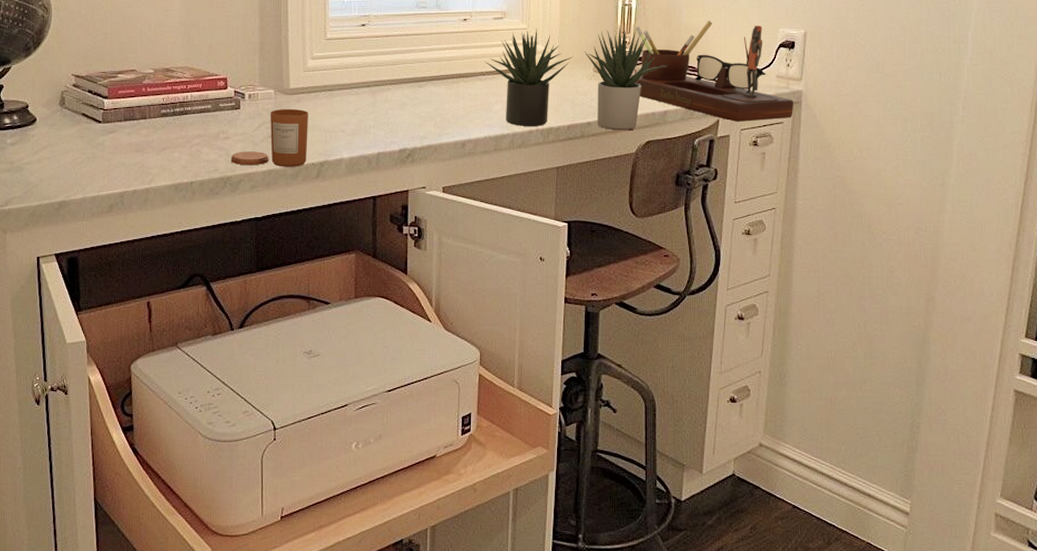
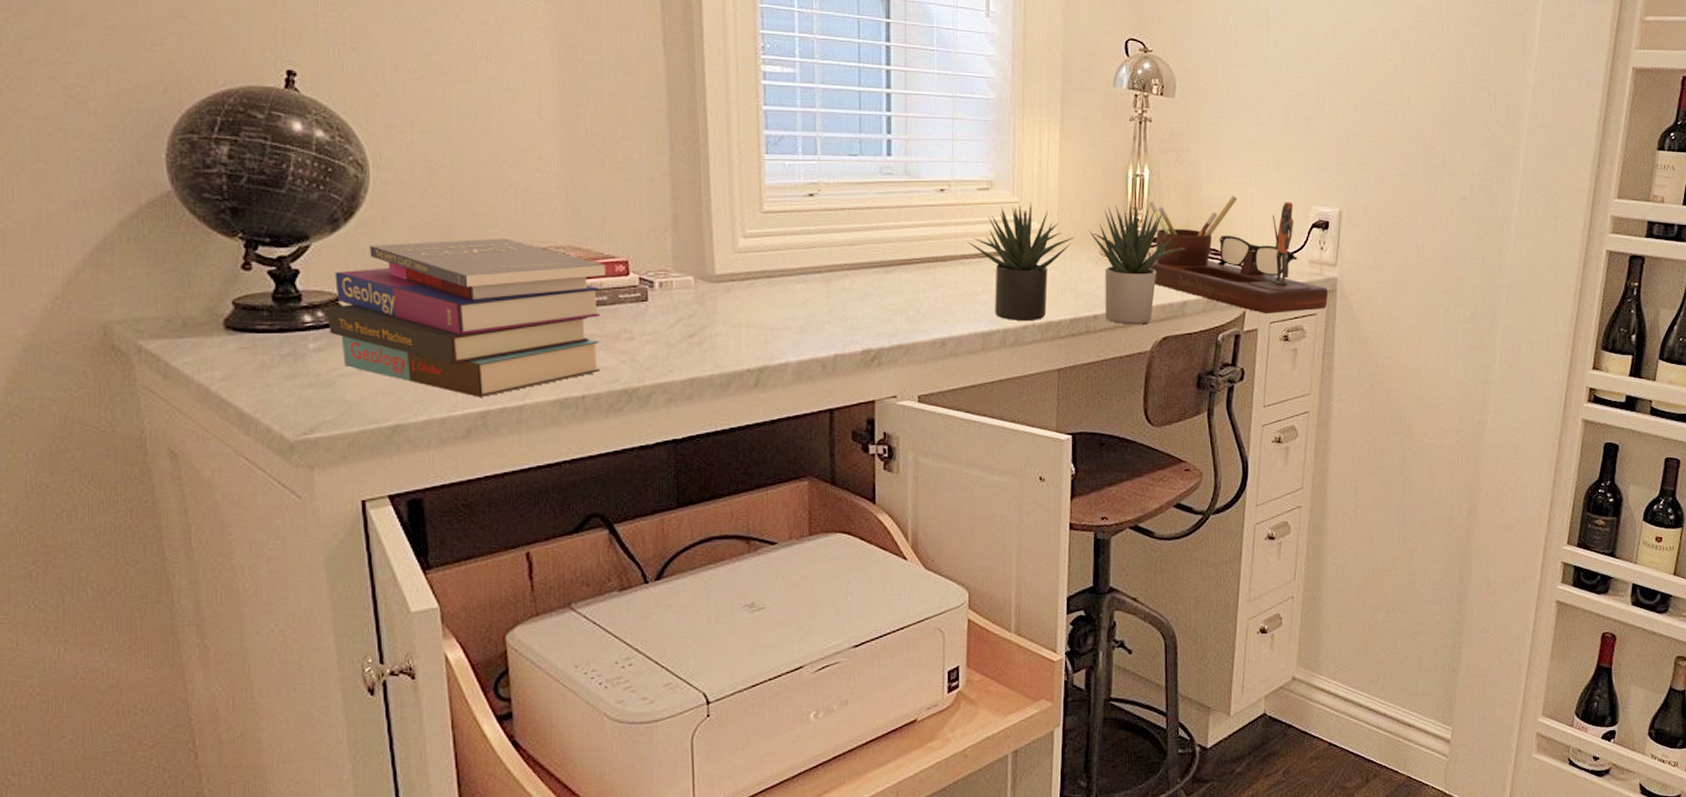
books: none [20,61,211,181] -> present [327,238,606,397]
candle: present [230,108,308,167] -> none [636,300,742,375]

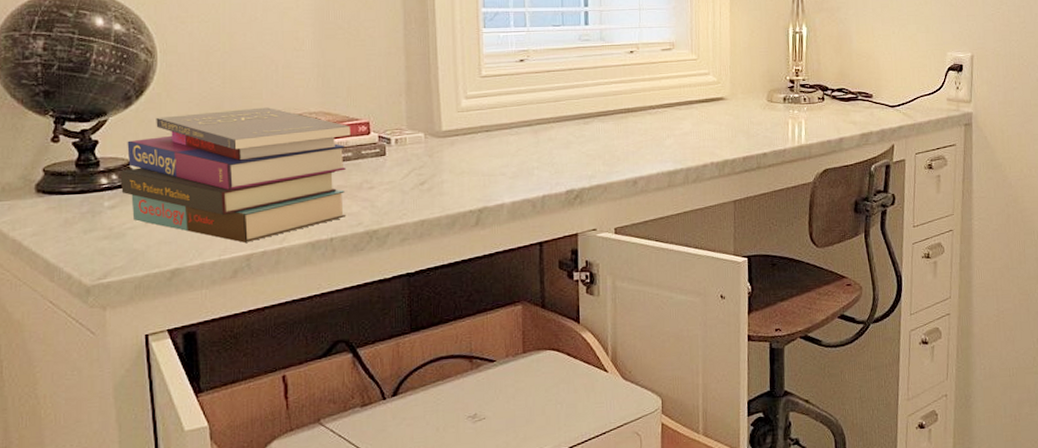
succulent plant: present [968,200,1187,325] -> none [654,53,842,160]
desk organizer: present [1142,196,1329,315] -> none [803,46,965,147]

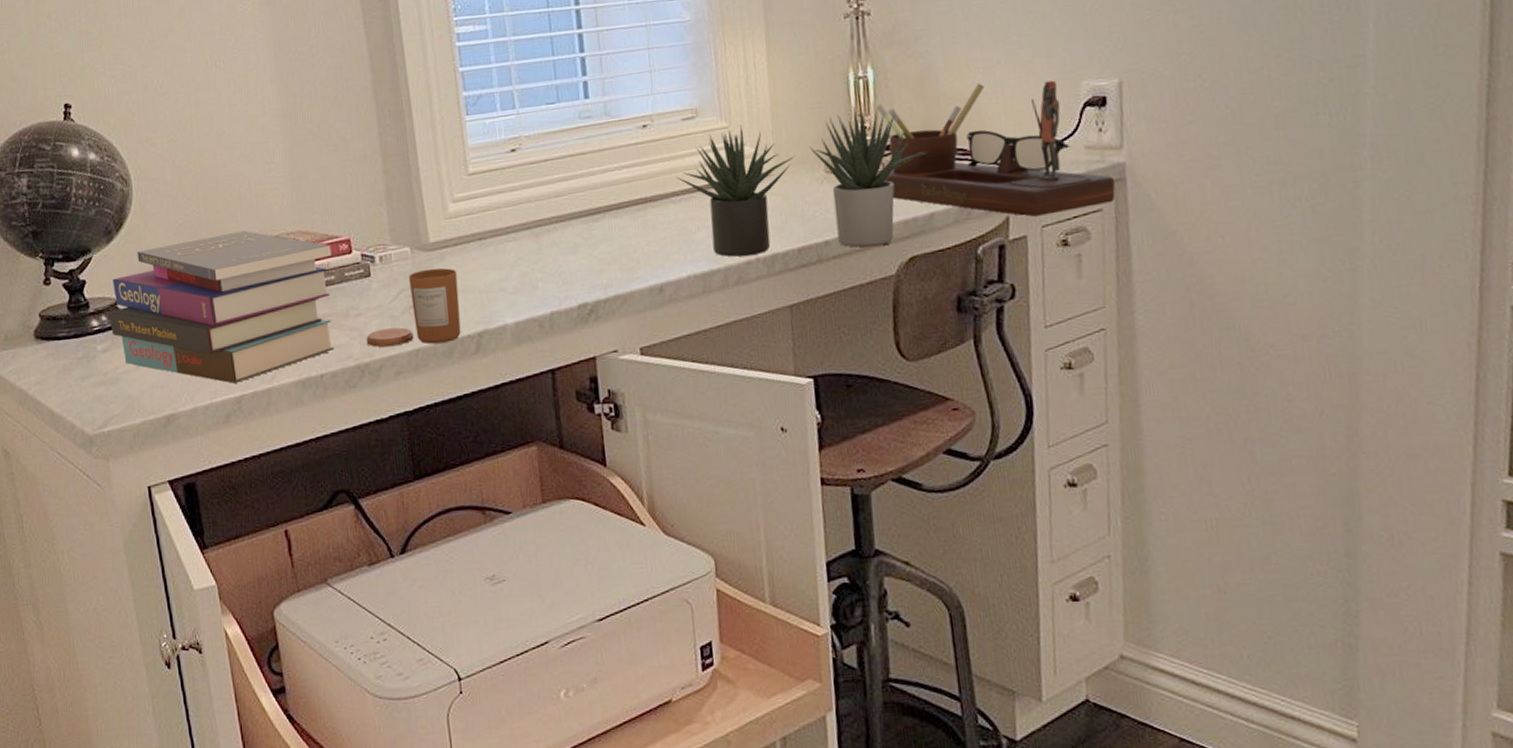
candle: none [376,152,464,217] -> present [366,268,461,348]
succulent plant: none [654,53,842,160] -> present [677,106,928,257]
desk organizer: none [803,46,965,147] -> present [875,80,1116,218]

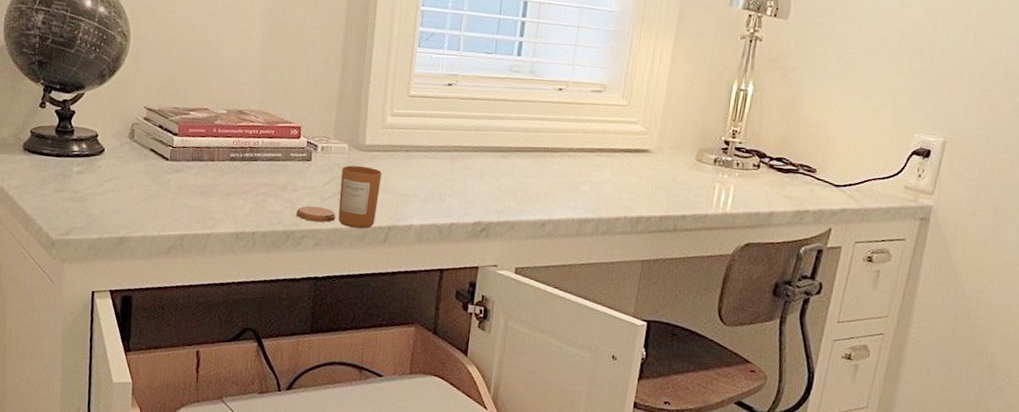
books: present [109,230,335,384] -> none [88,96,284,224]
succulent plant: present [677,106,928,257] -> none [576,106,781,229]
desk organizer: present [875,80,1116,218] -> none [735,115,921,236]

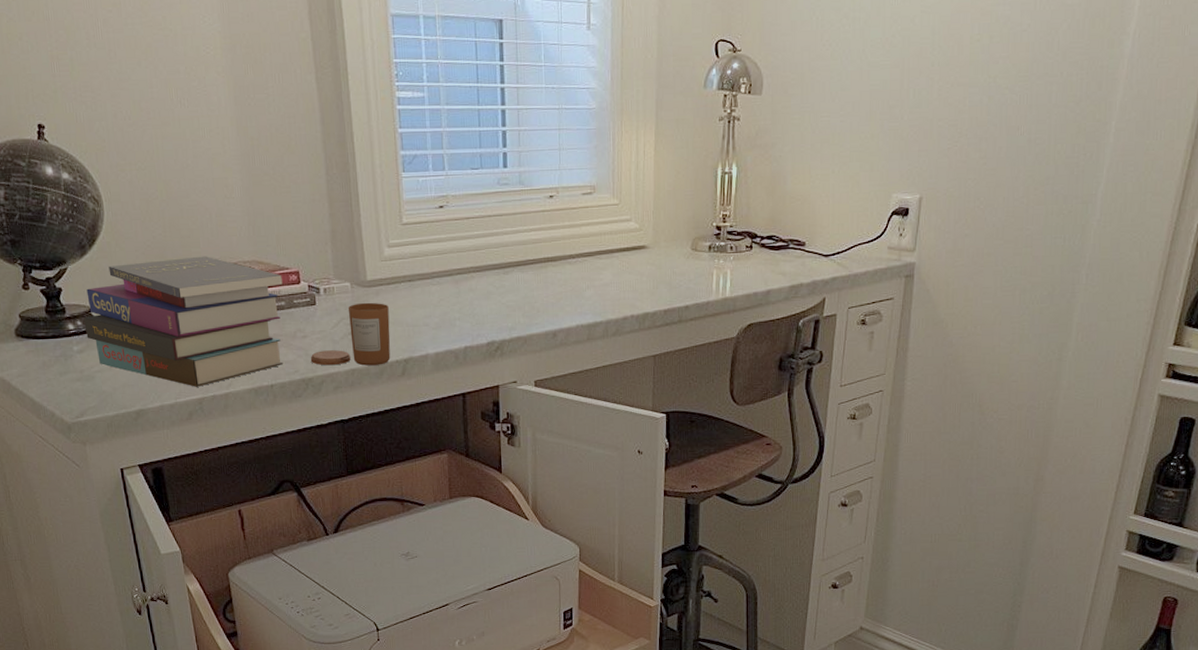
books: none [88,96,284,224] -> present [83,256,284,387]

